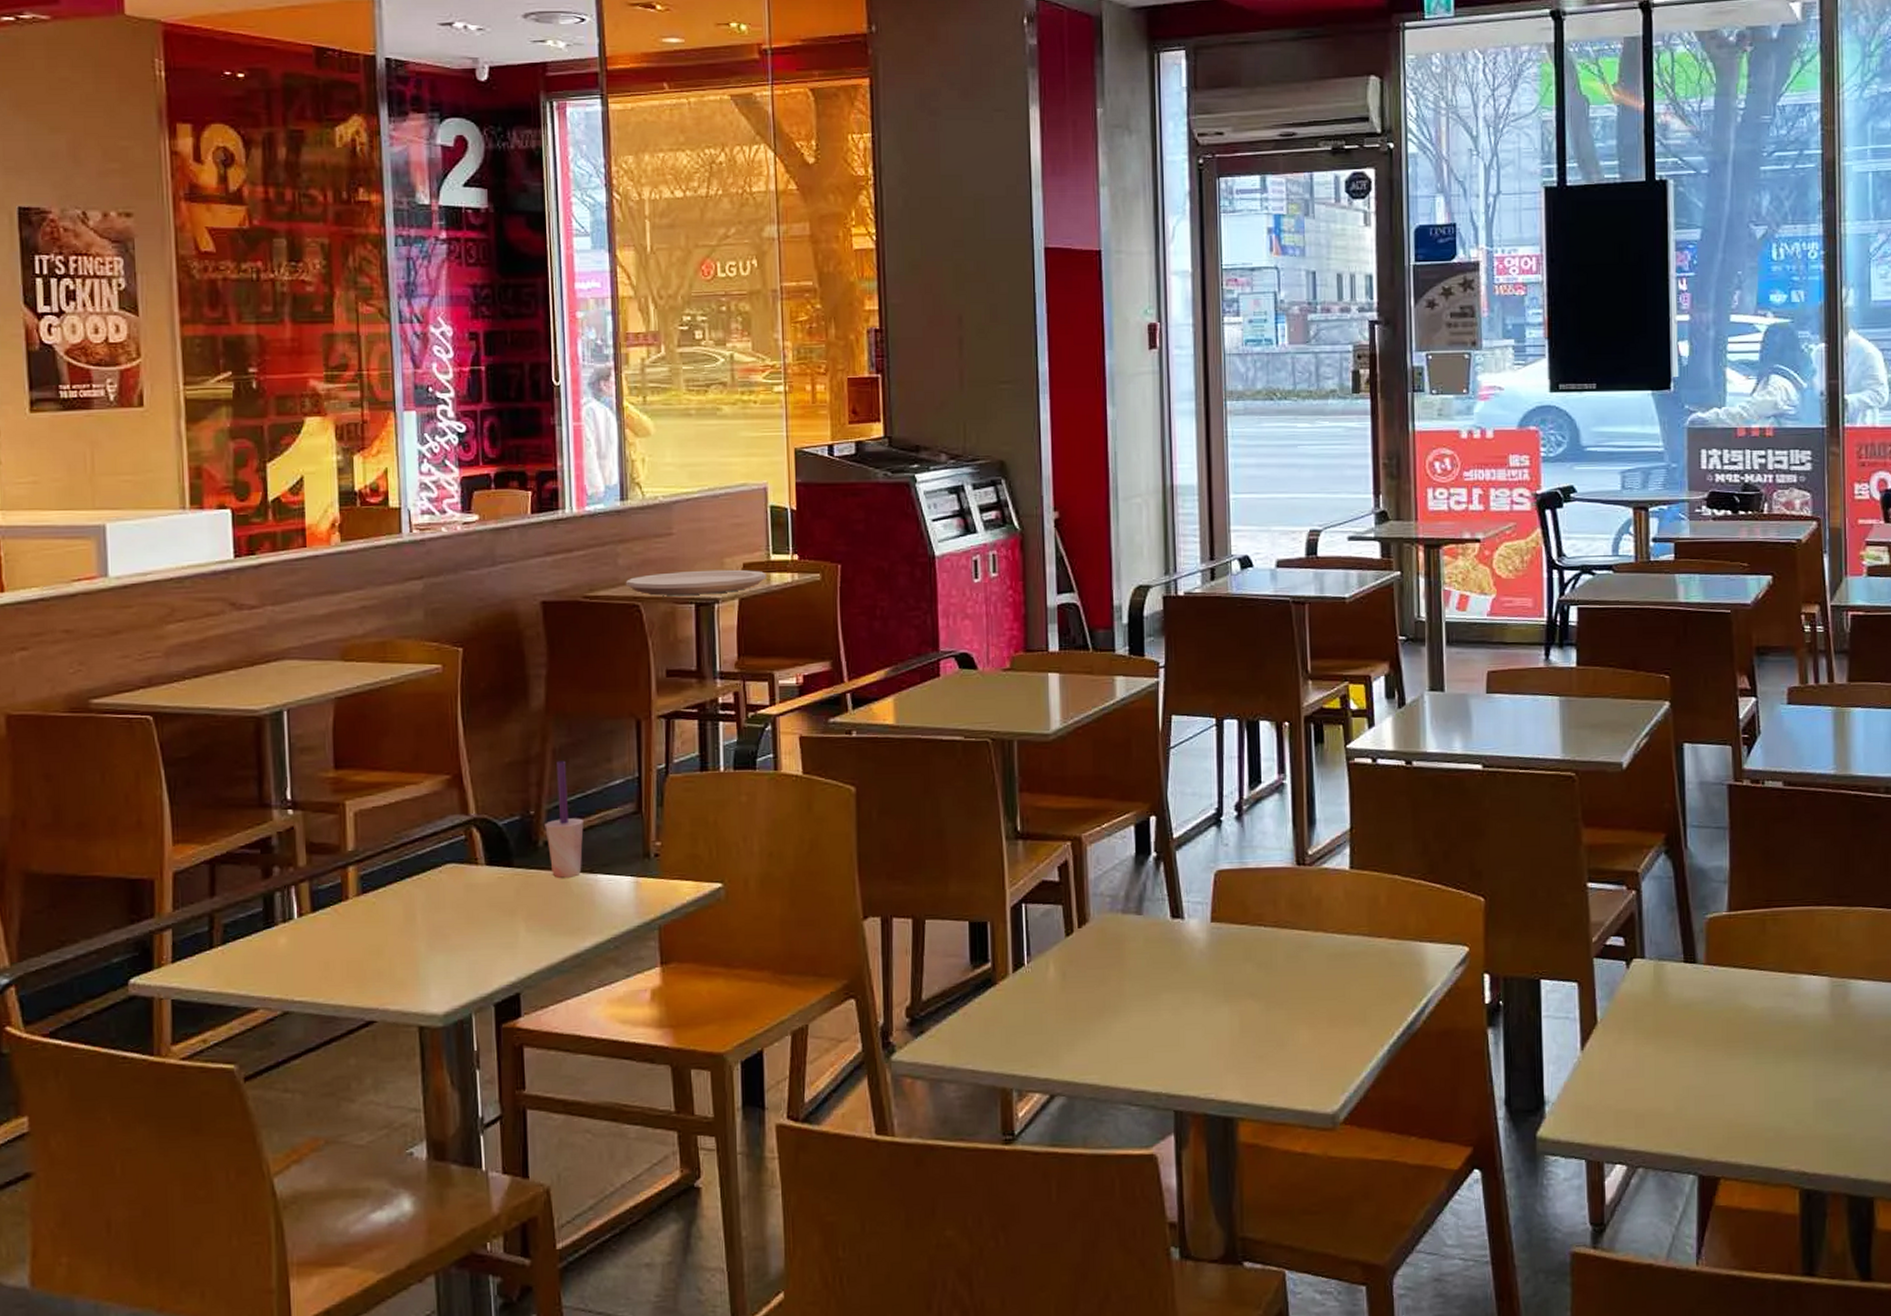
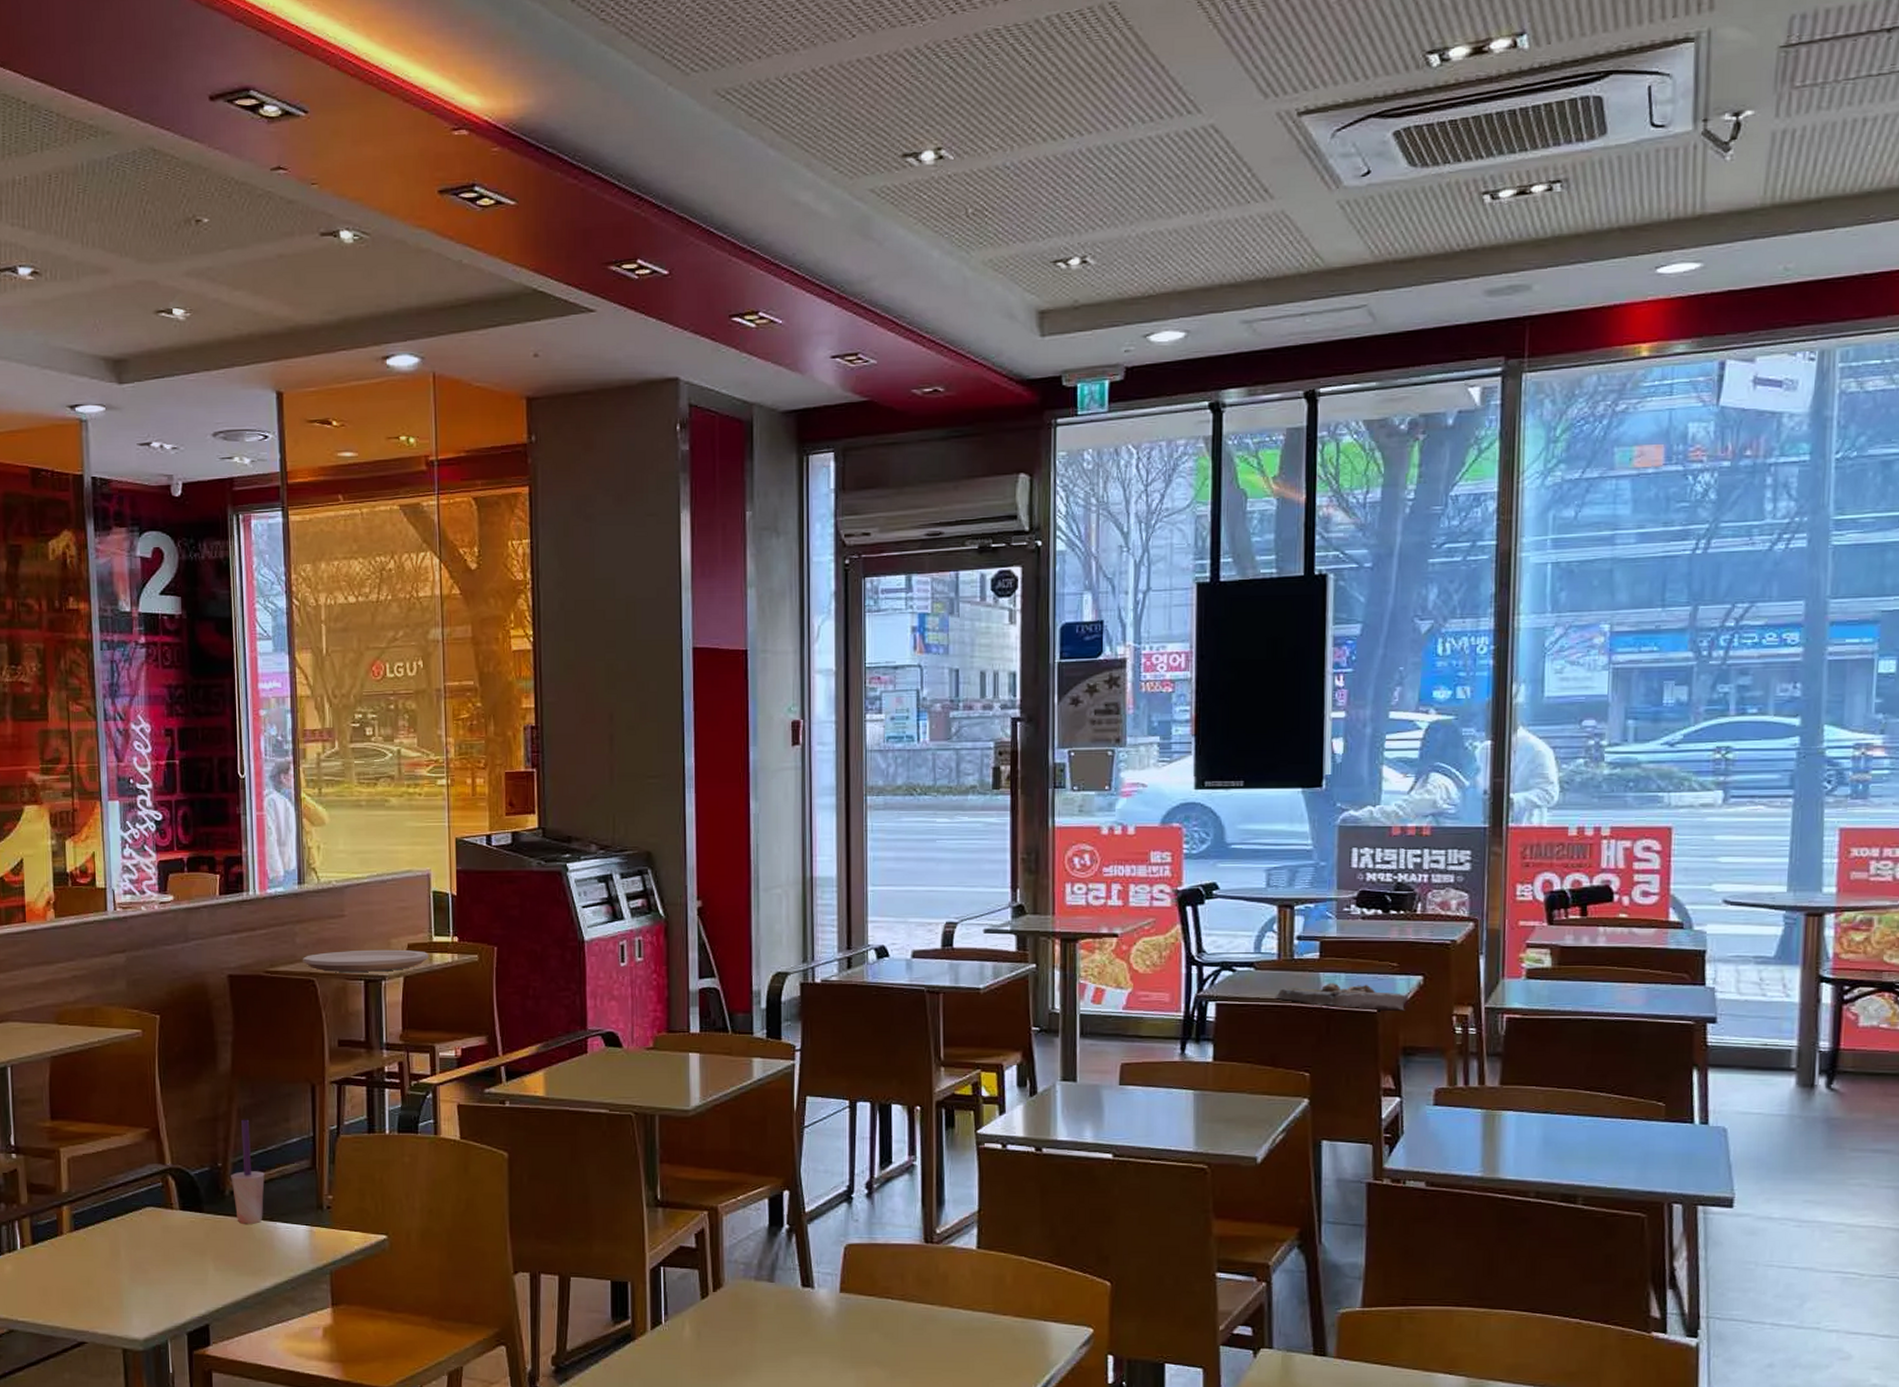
takeout container: none [1634,584,1758,611] -> present [1276,983,1407,1011]

